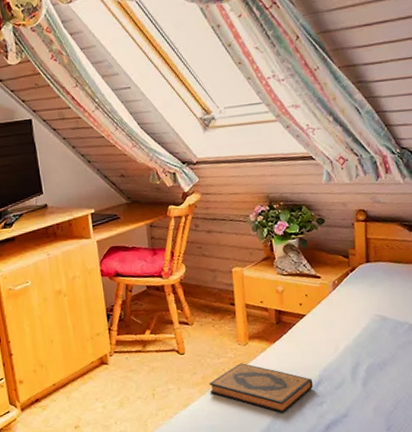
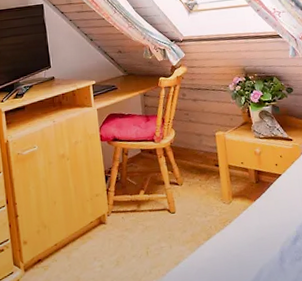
hardback book: present [209,363,314,414] -> none [197,220,292,270]

